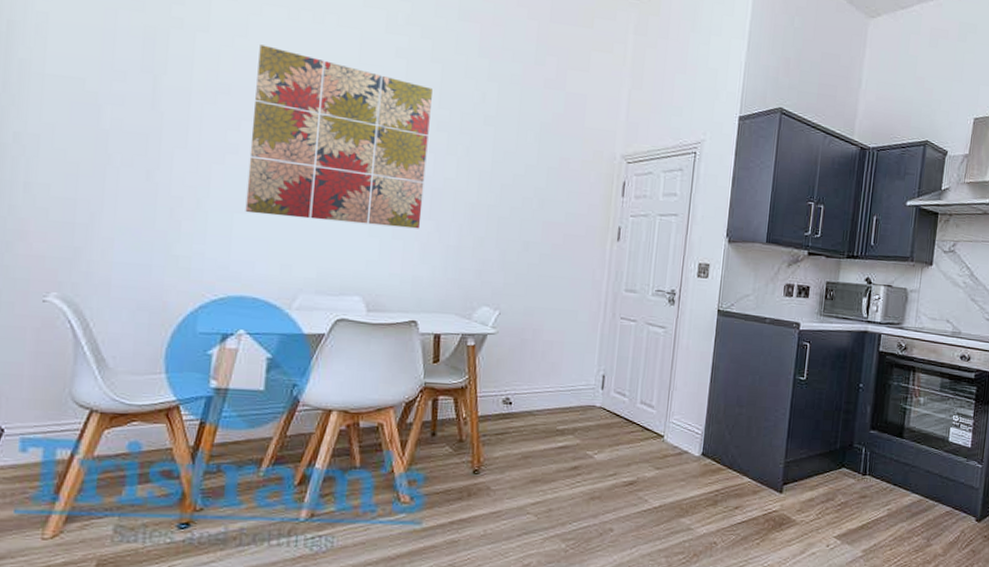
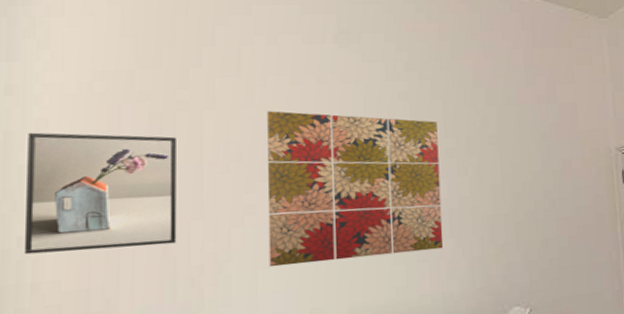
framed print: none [19,25,168,169] -> present [23,132,177,255]

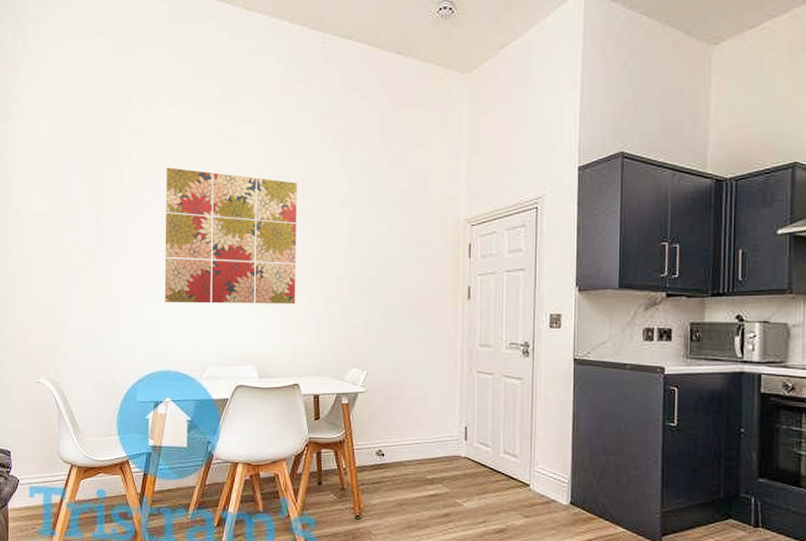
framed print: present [23,132,177,255] -> none [17,179,105,275]

